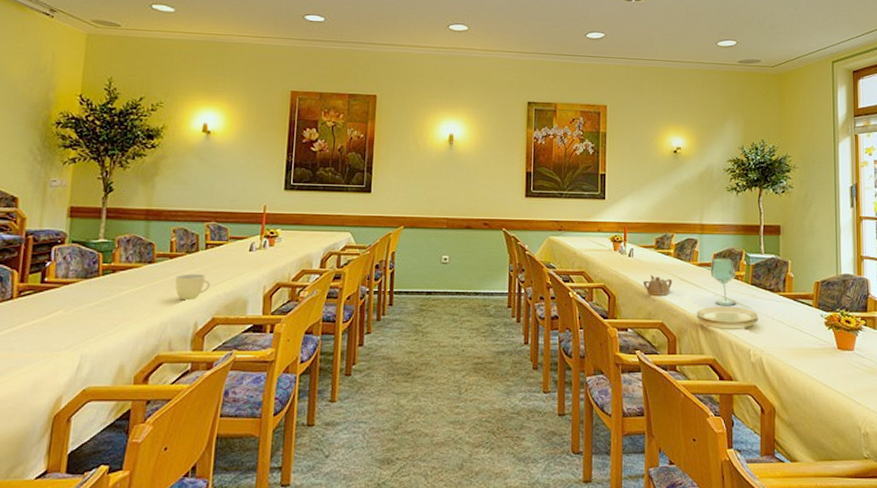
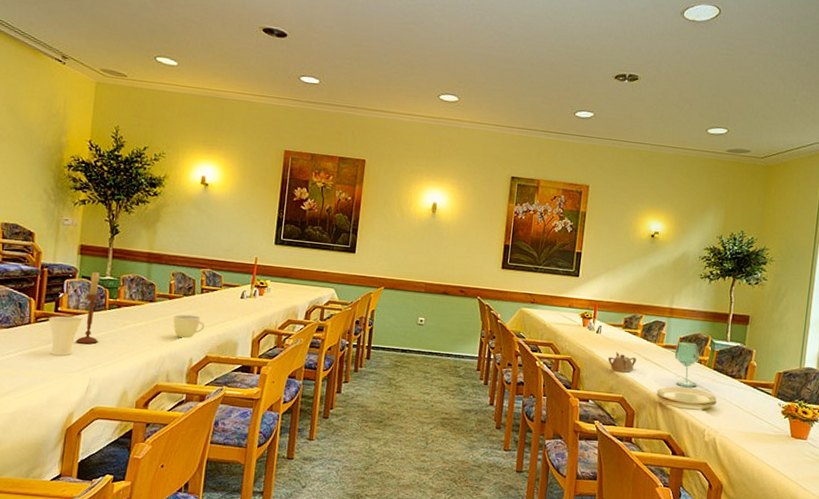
cup: none [33,287,72,332] -> present [48,315,82,356]
candlestick: none [65,234,93,317] -> present [76,271,100,345]

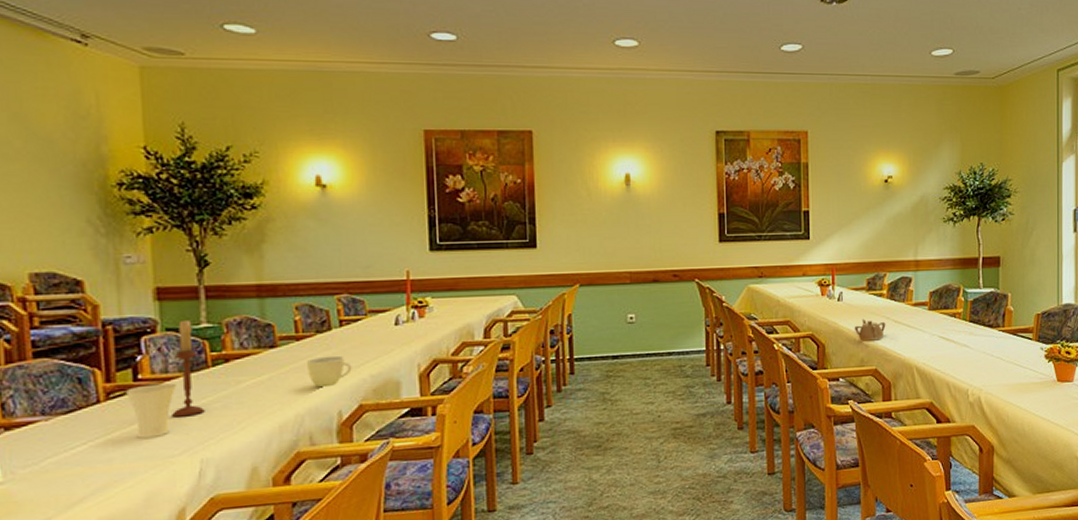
plate: present [656,387,718,411] -> none [912,346,978,371]
wine glass: present [674,341,700,387] -> none [926,295,953,346]

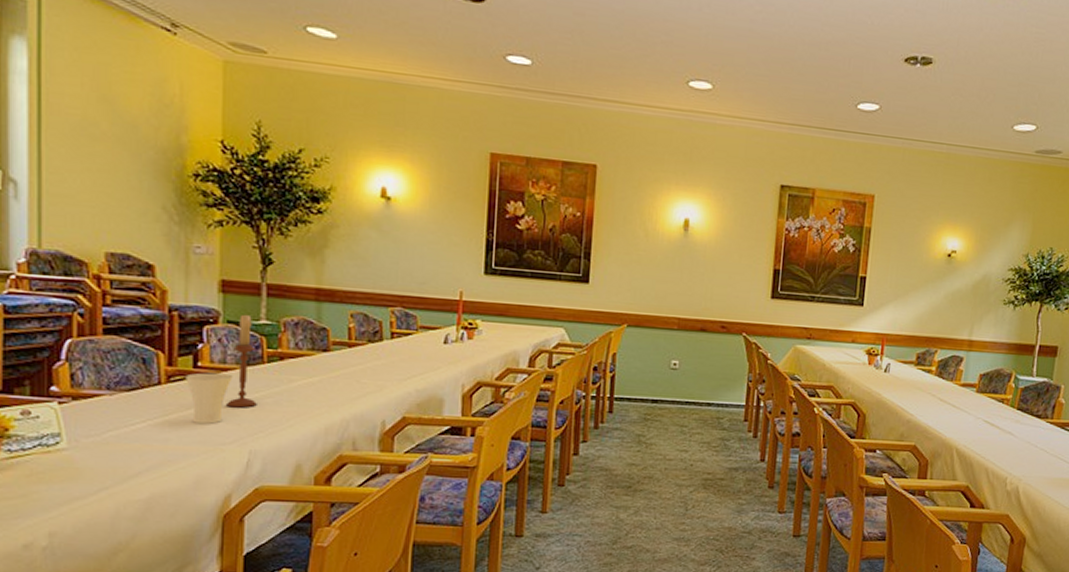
cup: present [307,355,352,388] -> none [357,365,399,397]
teapot: present [854,318,886,343] -> none [897,392,931,418]

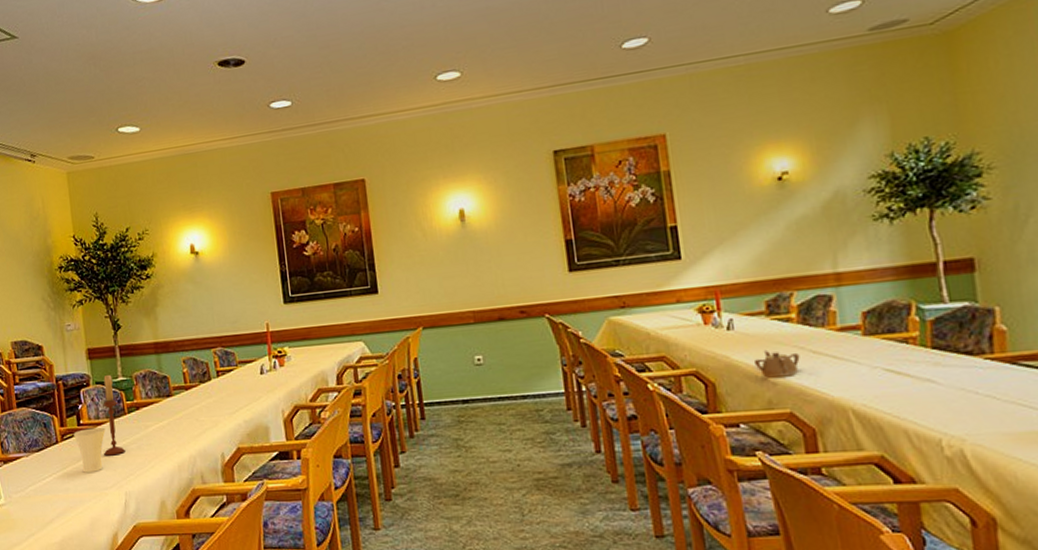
teapot: none [897,392,931,418] -> present [753,349,800,380]

